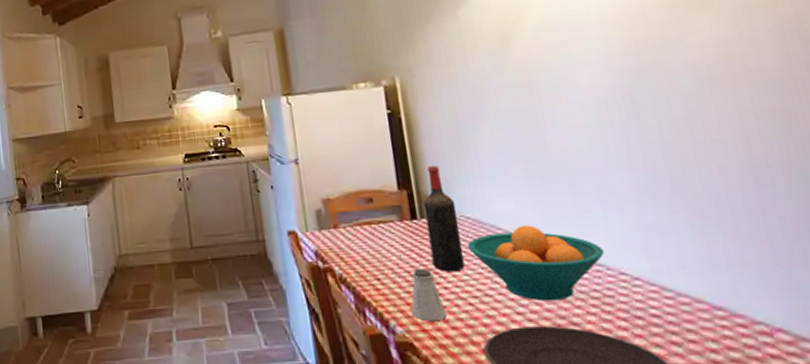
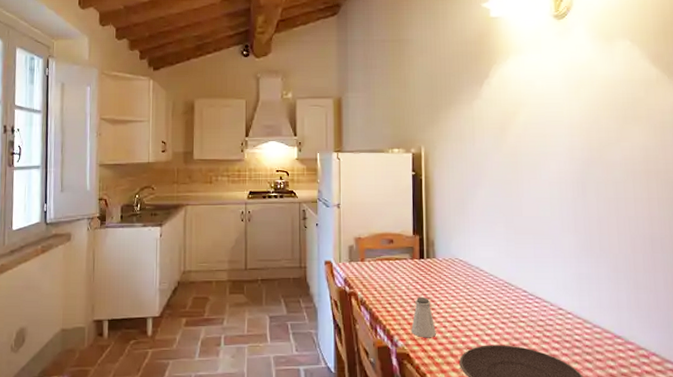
wine bottle: present [423,166,465,272] -> none [430,219,454,301]
fruit bowl: present [467,225,604,301] -> none [458,269,550,327]

